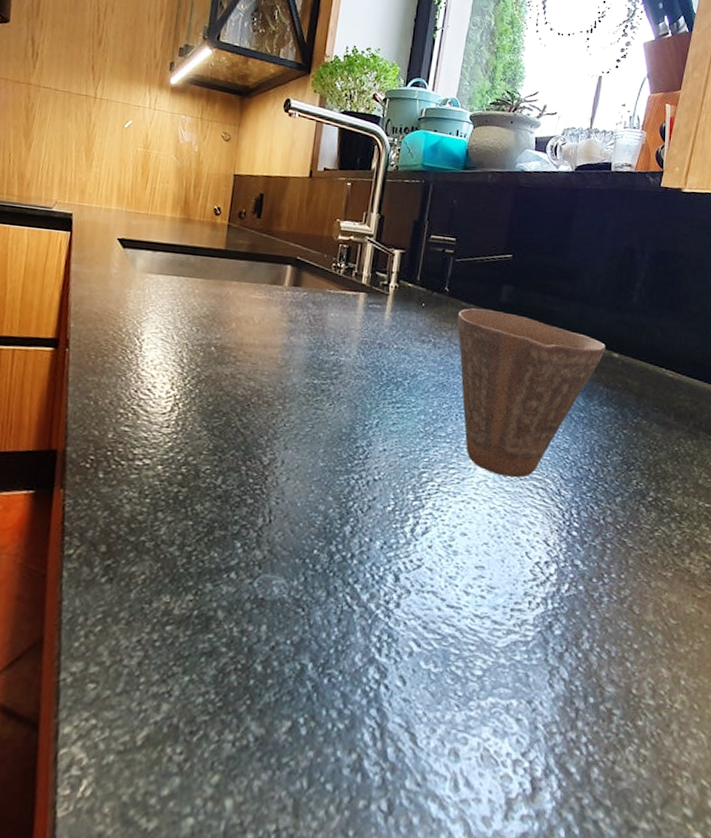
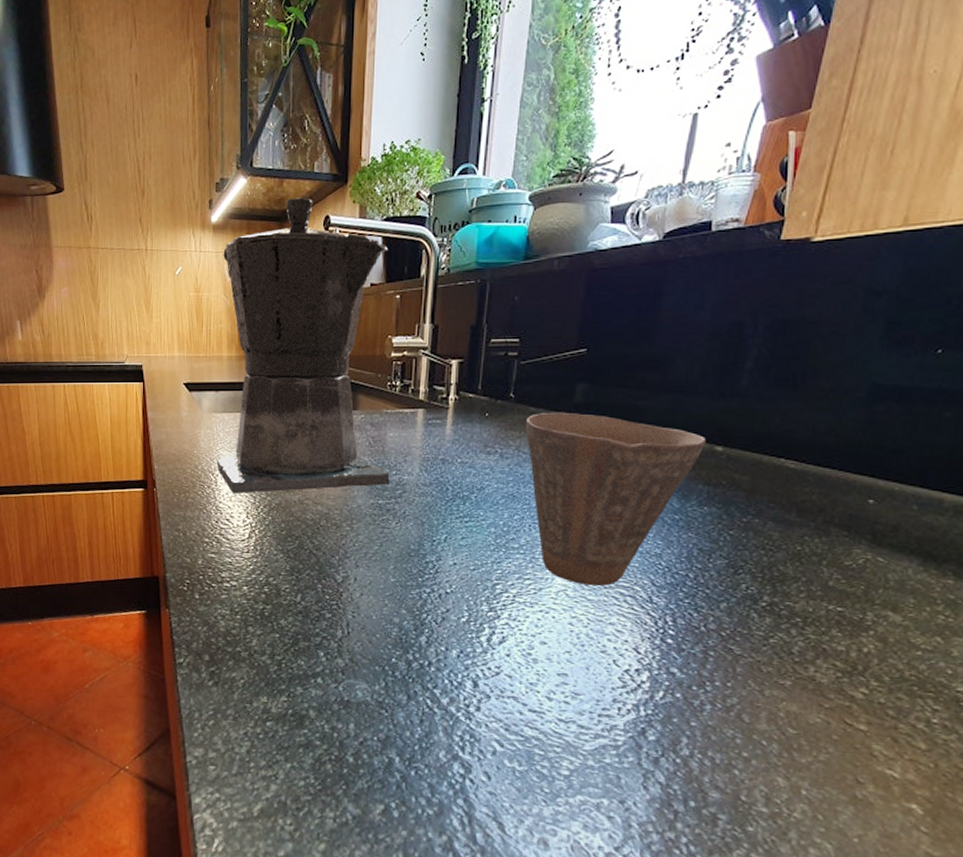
coffee maker: none [141,76,343,365] -> present [213,197,390,493]

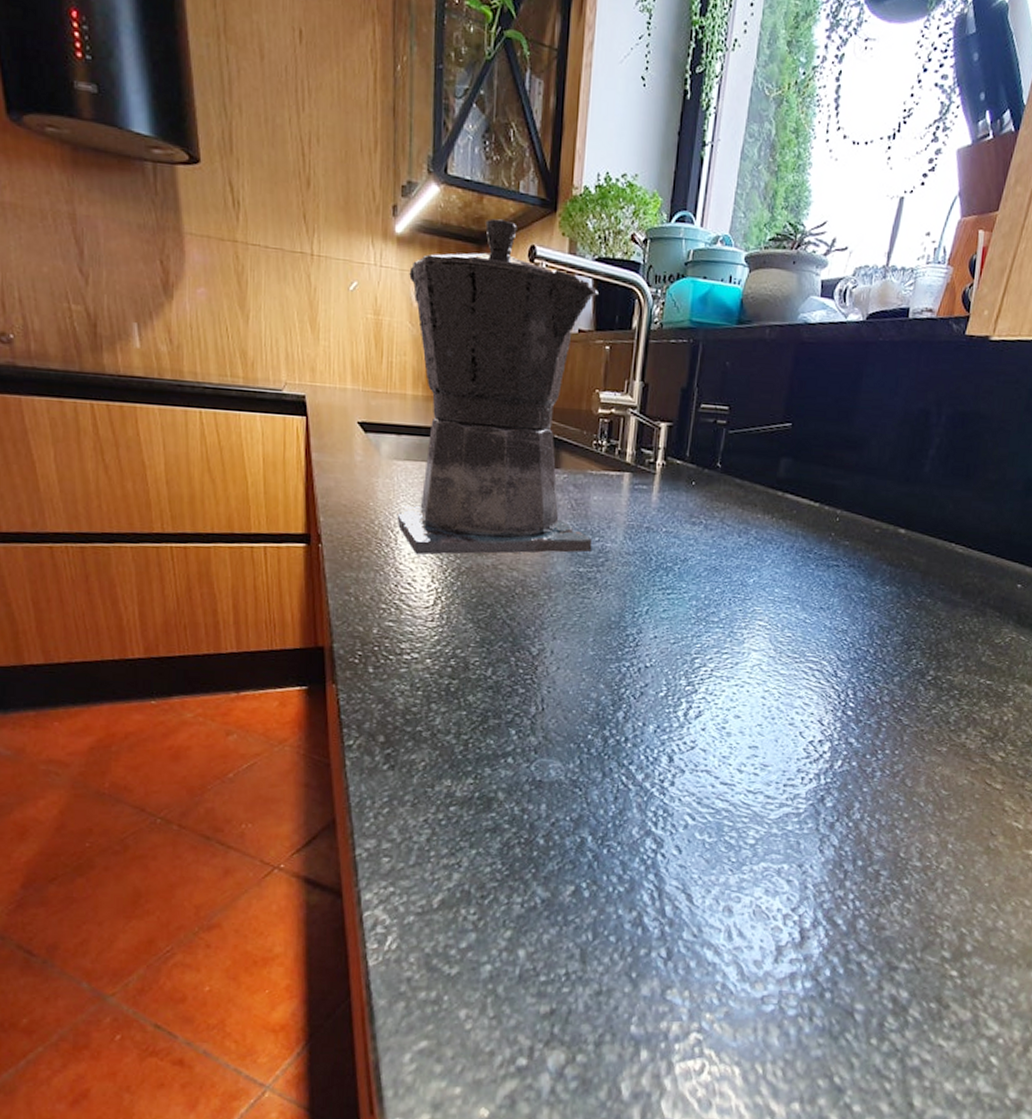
cup: present [525,412,706,586] -> none [730,485,892,660]

